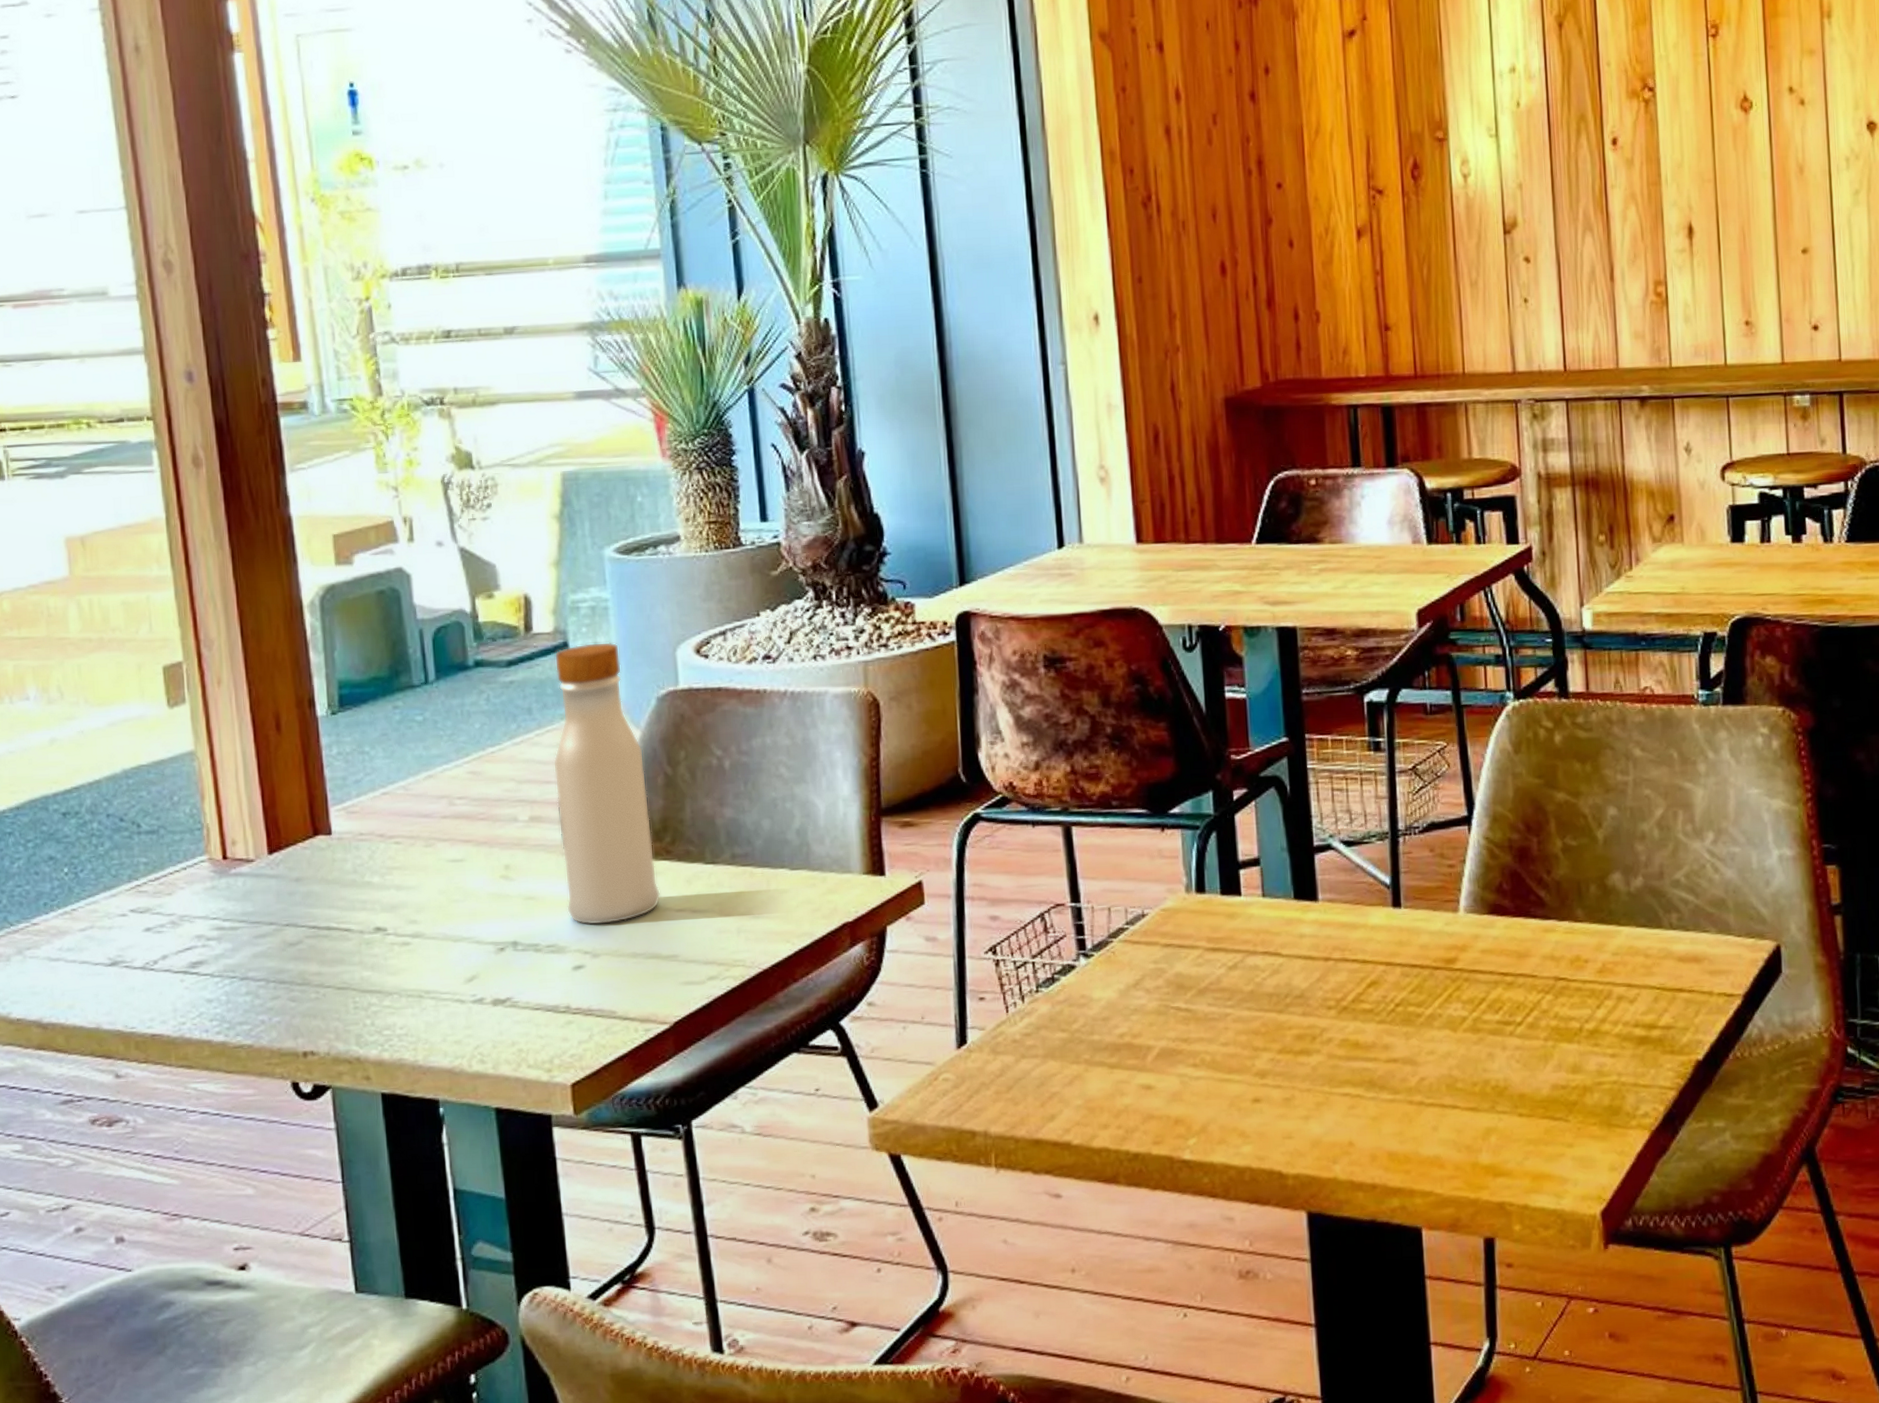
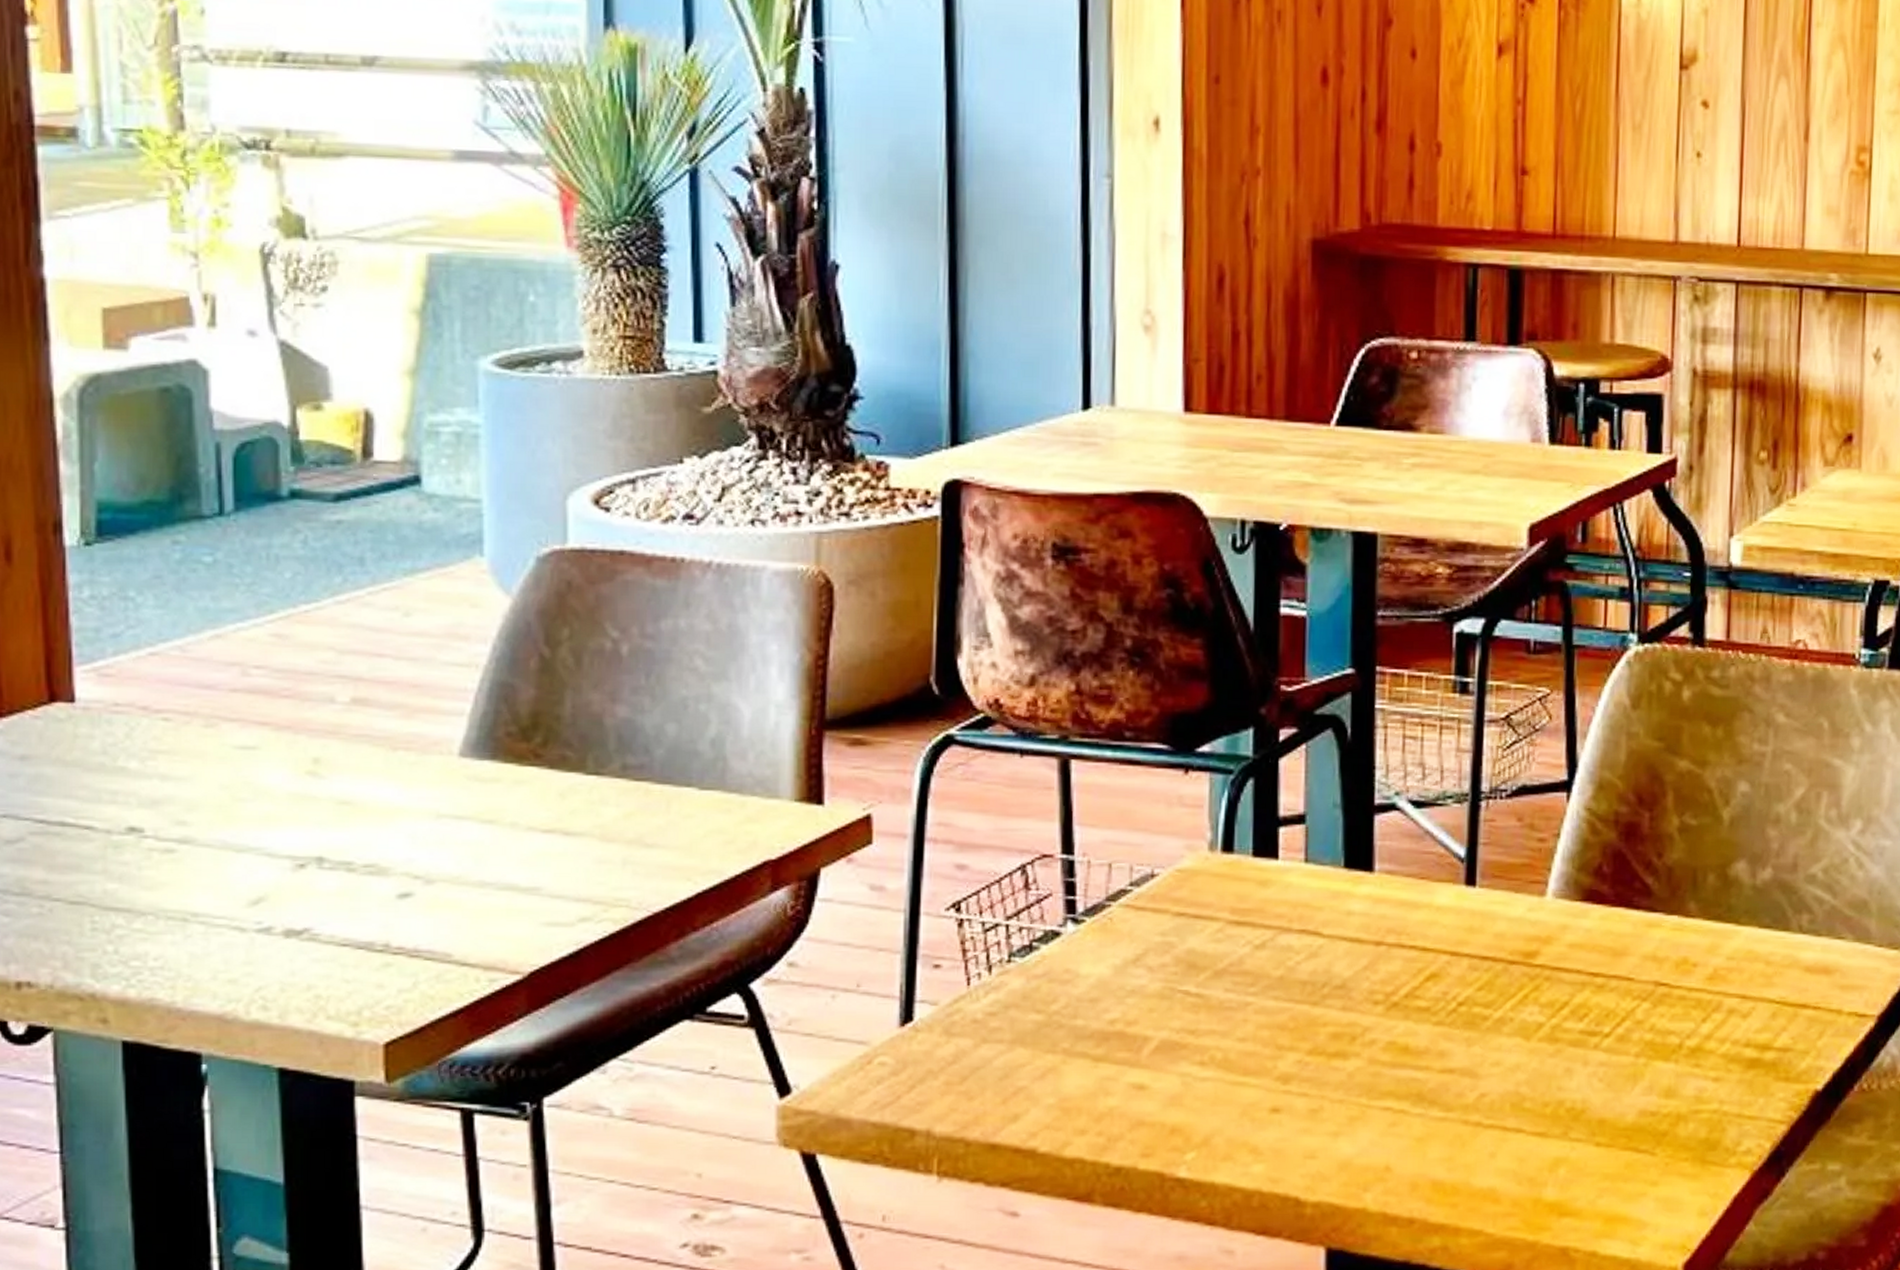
beverage bottle: present [553,642,661,925] -> none [390,479,524,843]

